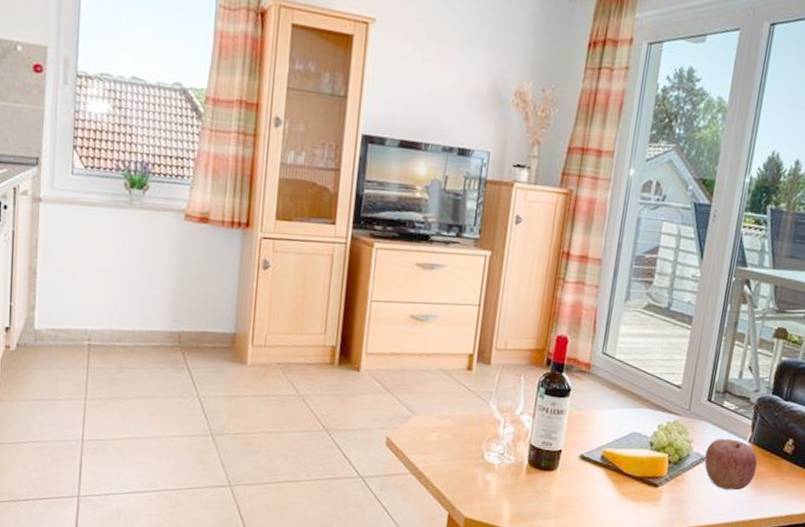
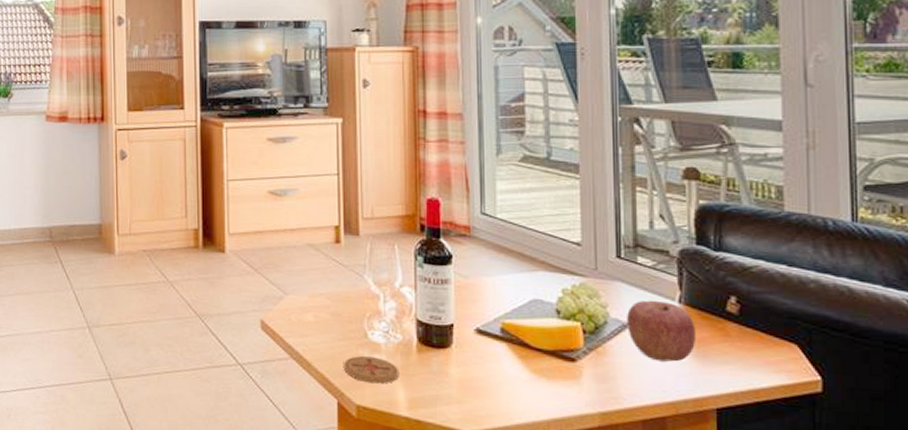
coaster: none [457,474,508,500] -> present [343,355,399,384]

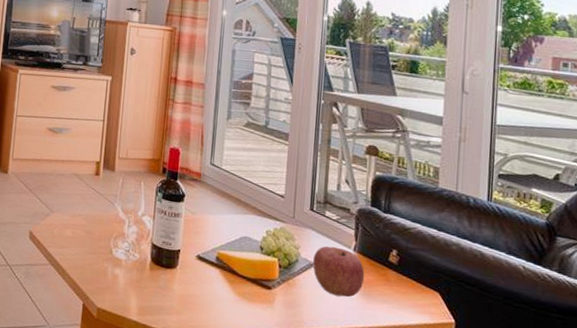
coaster: present [343,355,399,384] -> none [90,268,134,293]

